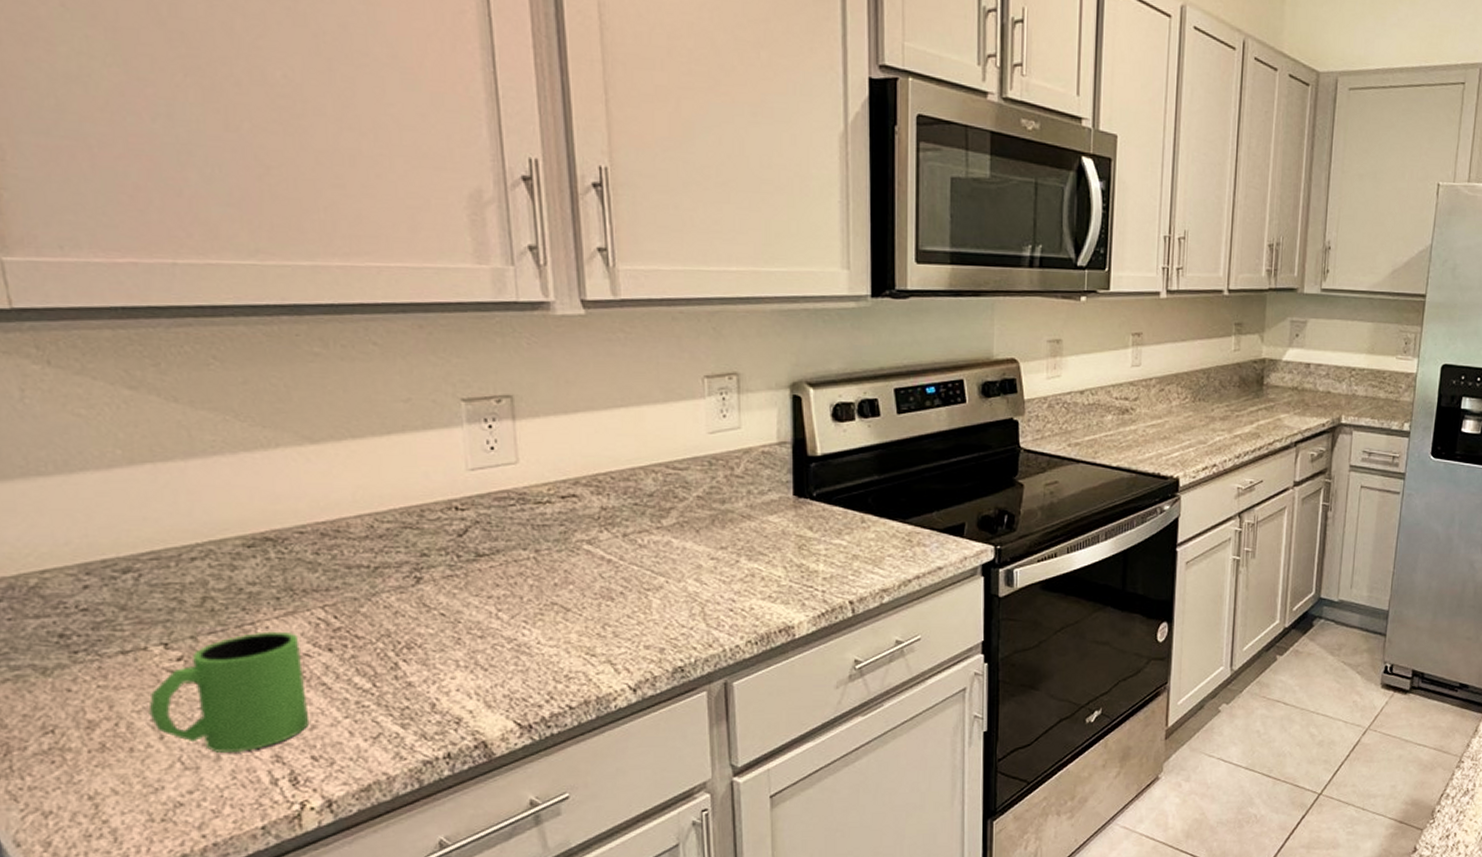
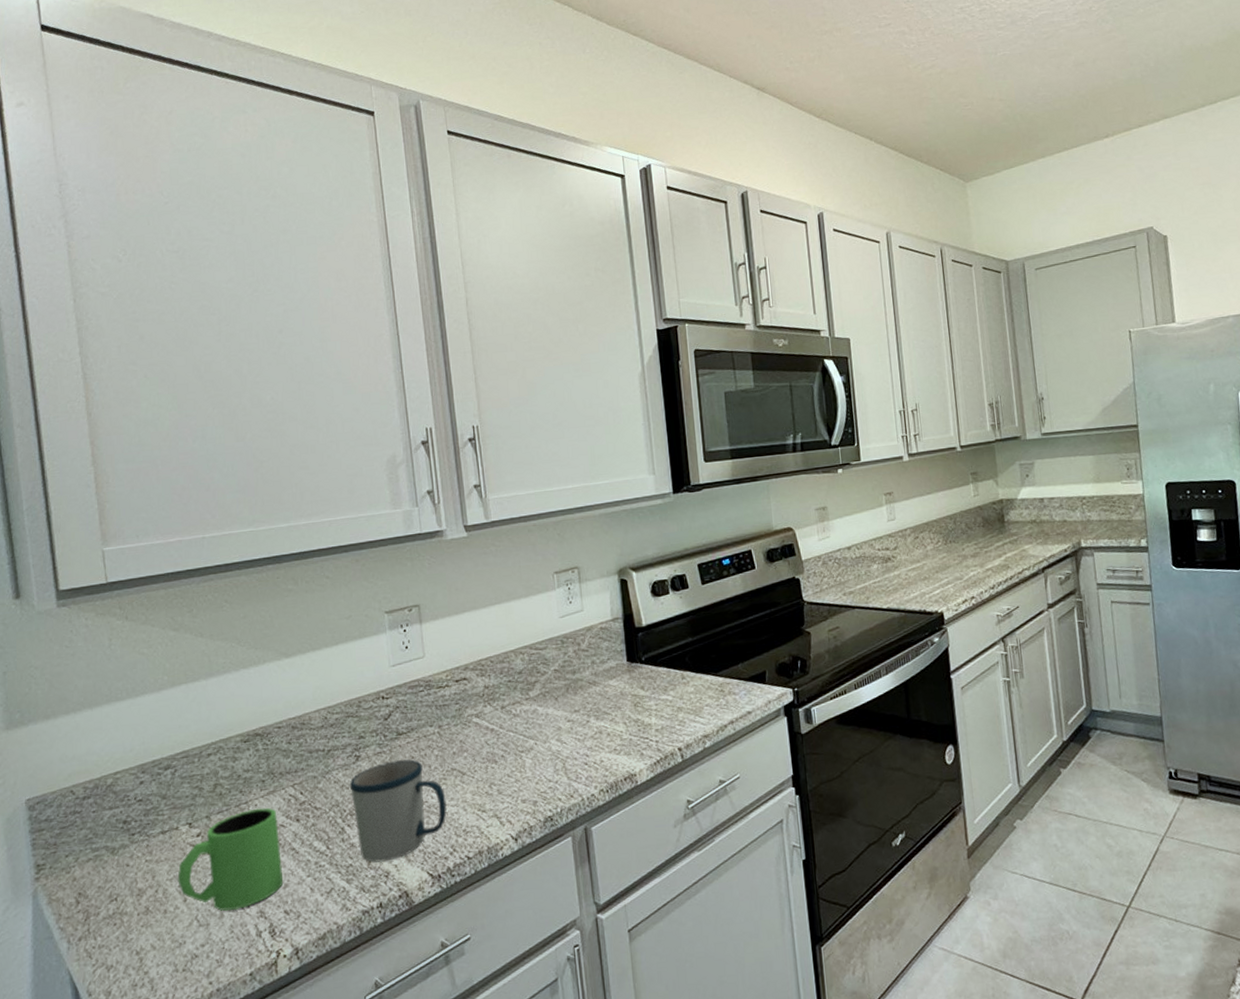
mug: none [406,587,544,706] -> present [349,759,448,863]

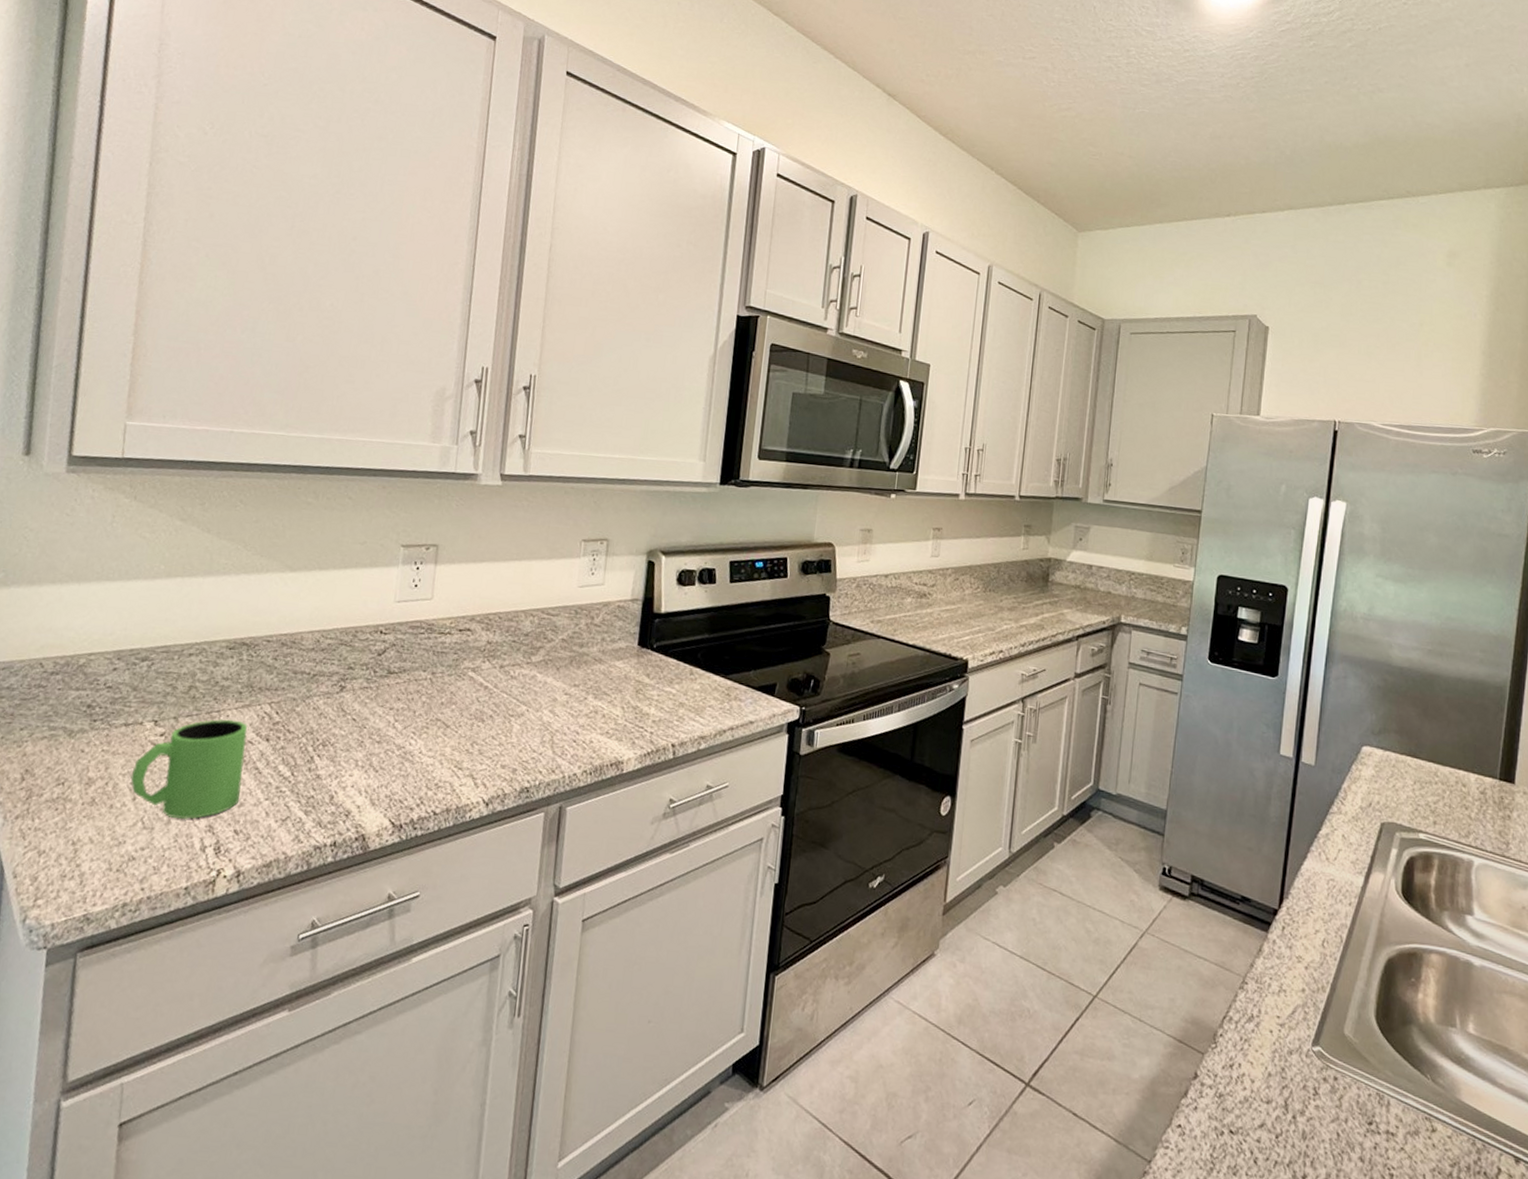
mug: present [349,759,448,863] -> none [325,698,425,801]

